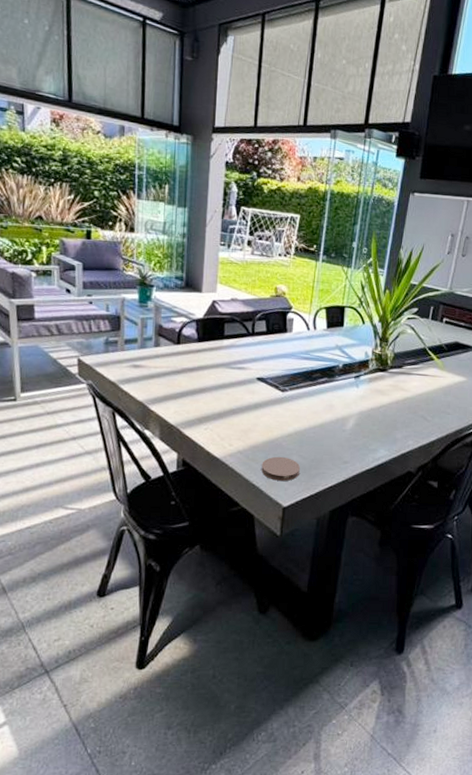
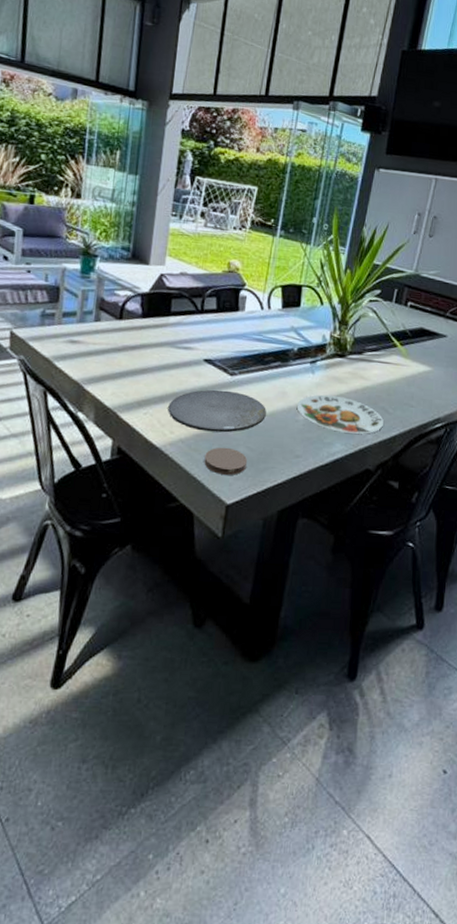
plate: none [226,405,316,444] -> present [168,389,266,433]
plate: none [343,406,424,440] -> present [296,394,385,434]

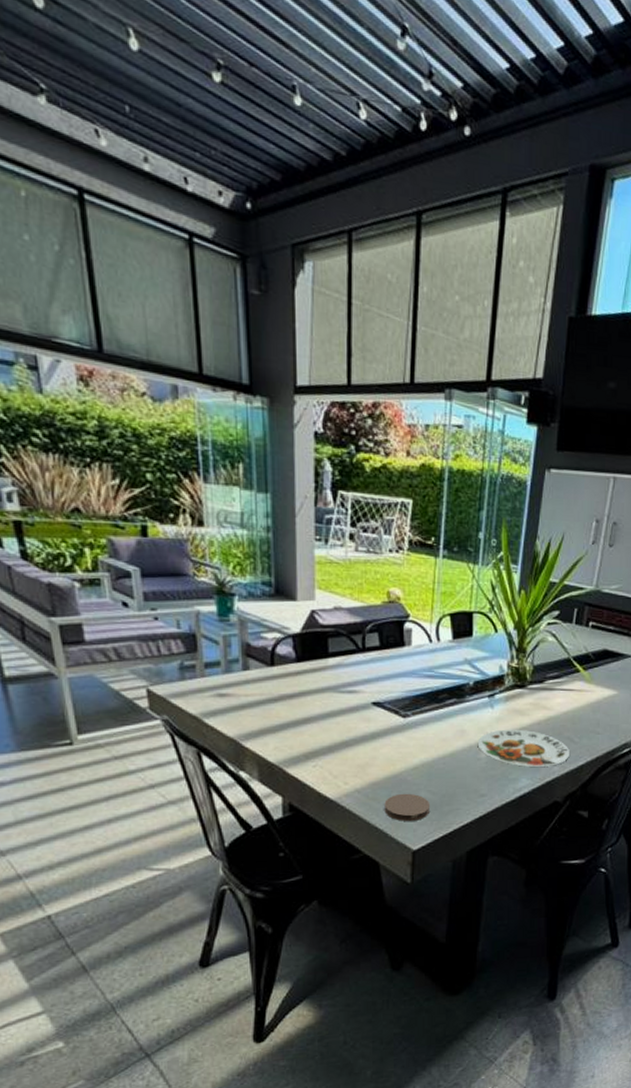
plate: present [168,389,266,433] -> none [339,734,445,779]

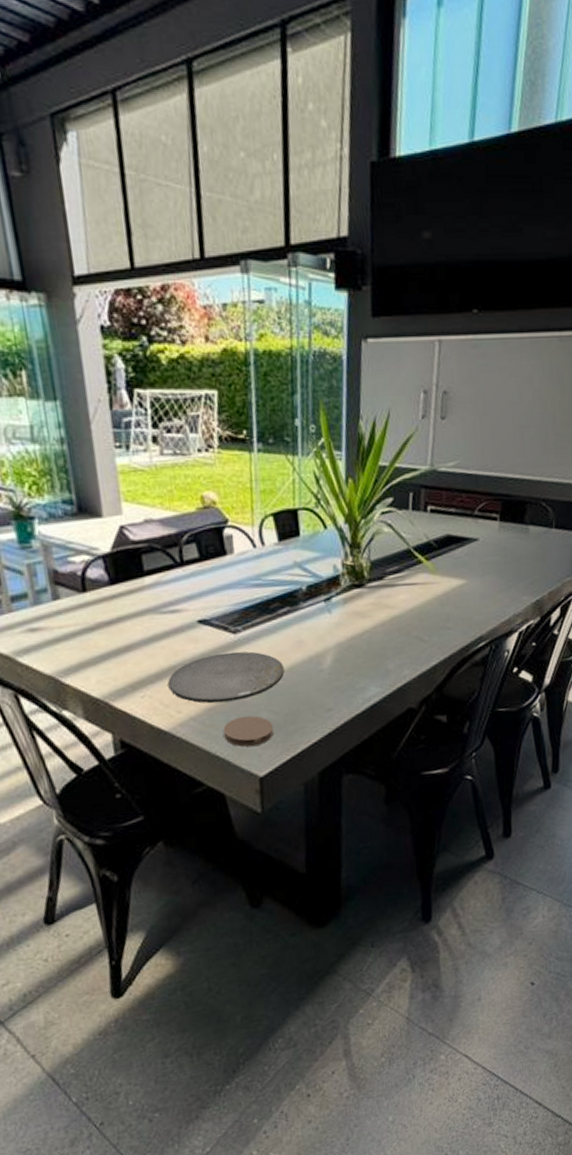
plate: none [339,734,445,779] -> present [168,651,284,704]
plate: present [477,729,571,767] -> none [317,633,421,674]

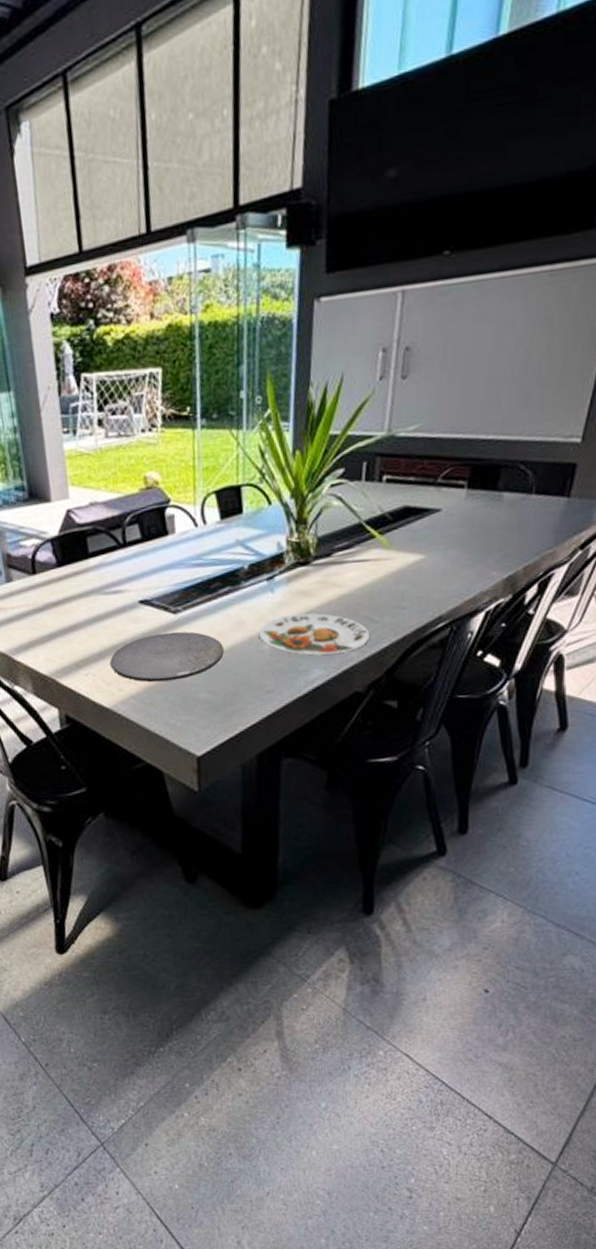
coaster: present [223,715,274,747] -> none [162,695,212,726]
plate: none [317,633,421,674] -> present [258,613,371,655]

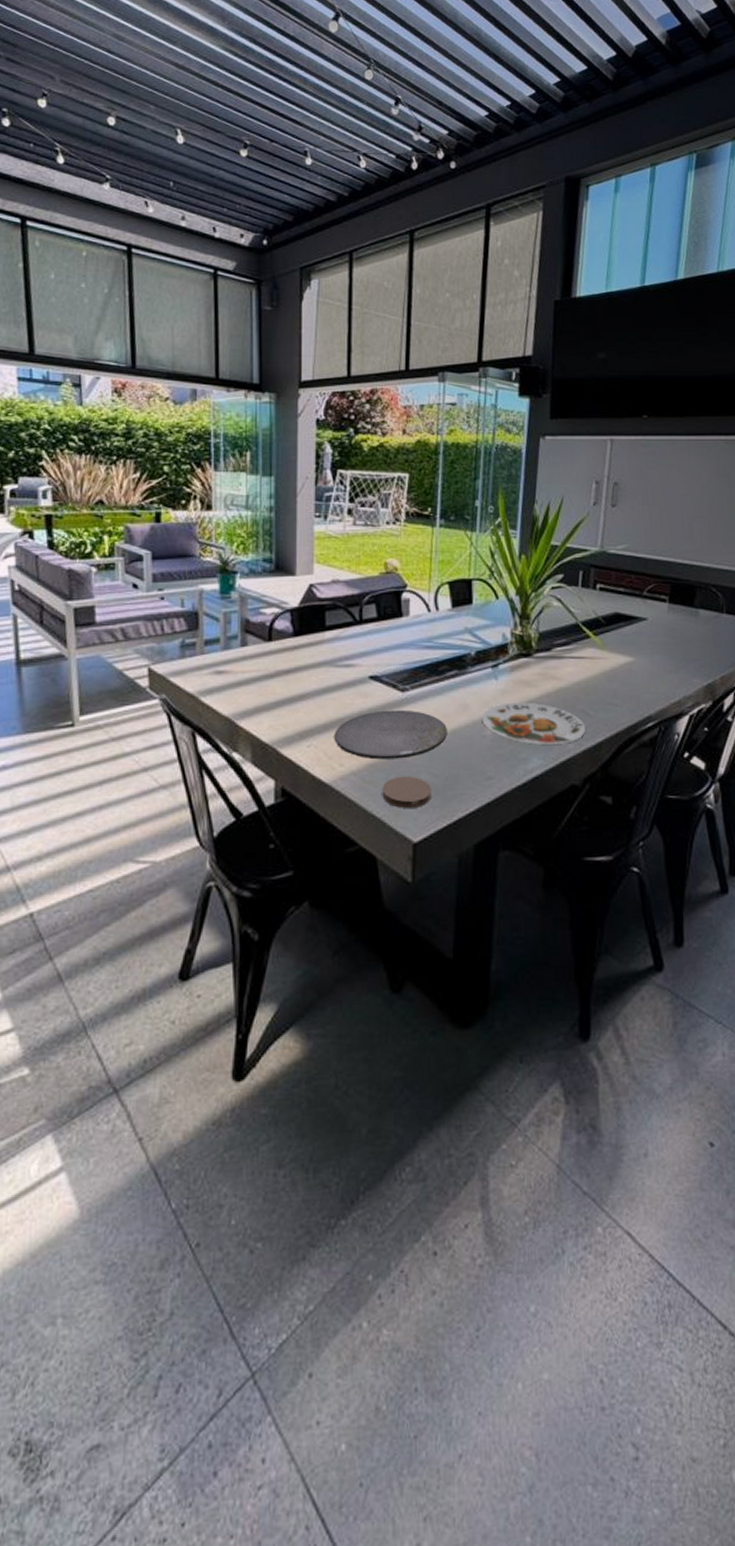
coaster: none [162,695,212,726] -> present [382,775,432,808]

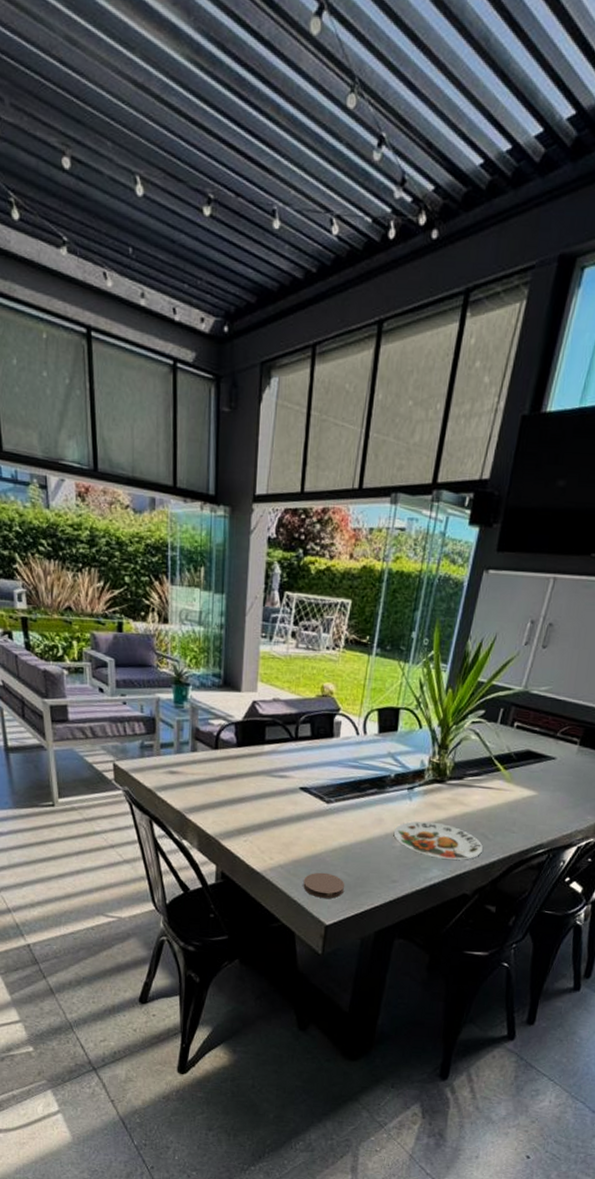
plate: present [334,709,447,760] -> none [267,817,363,859]

